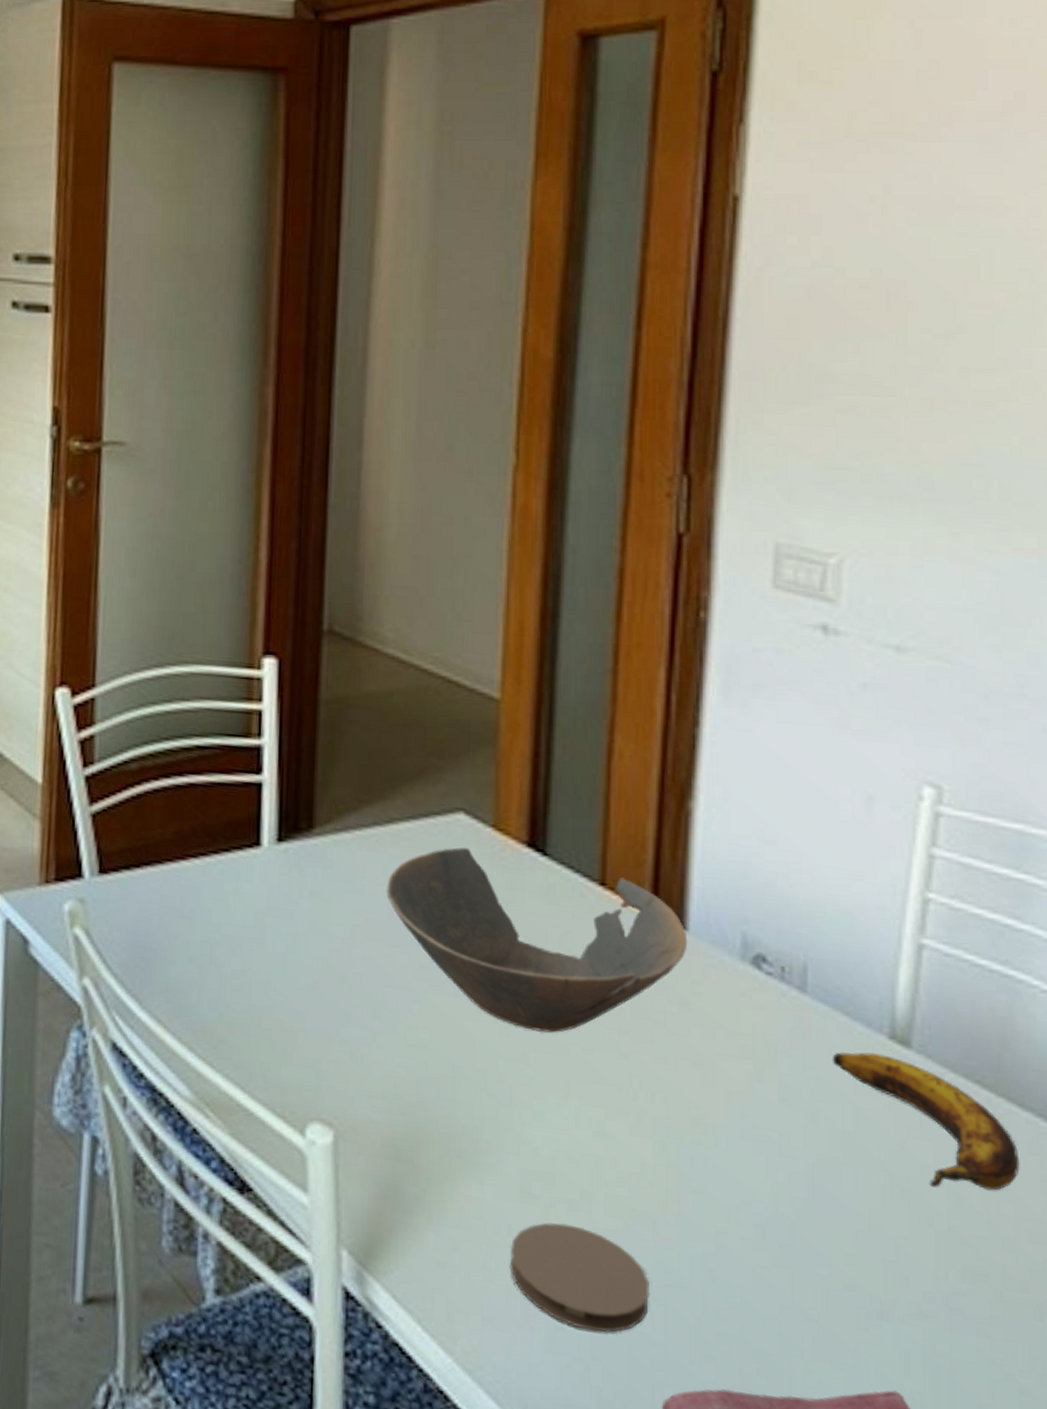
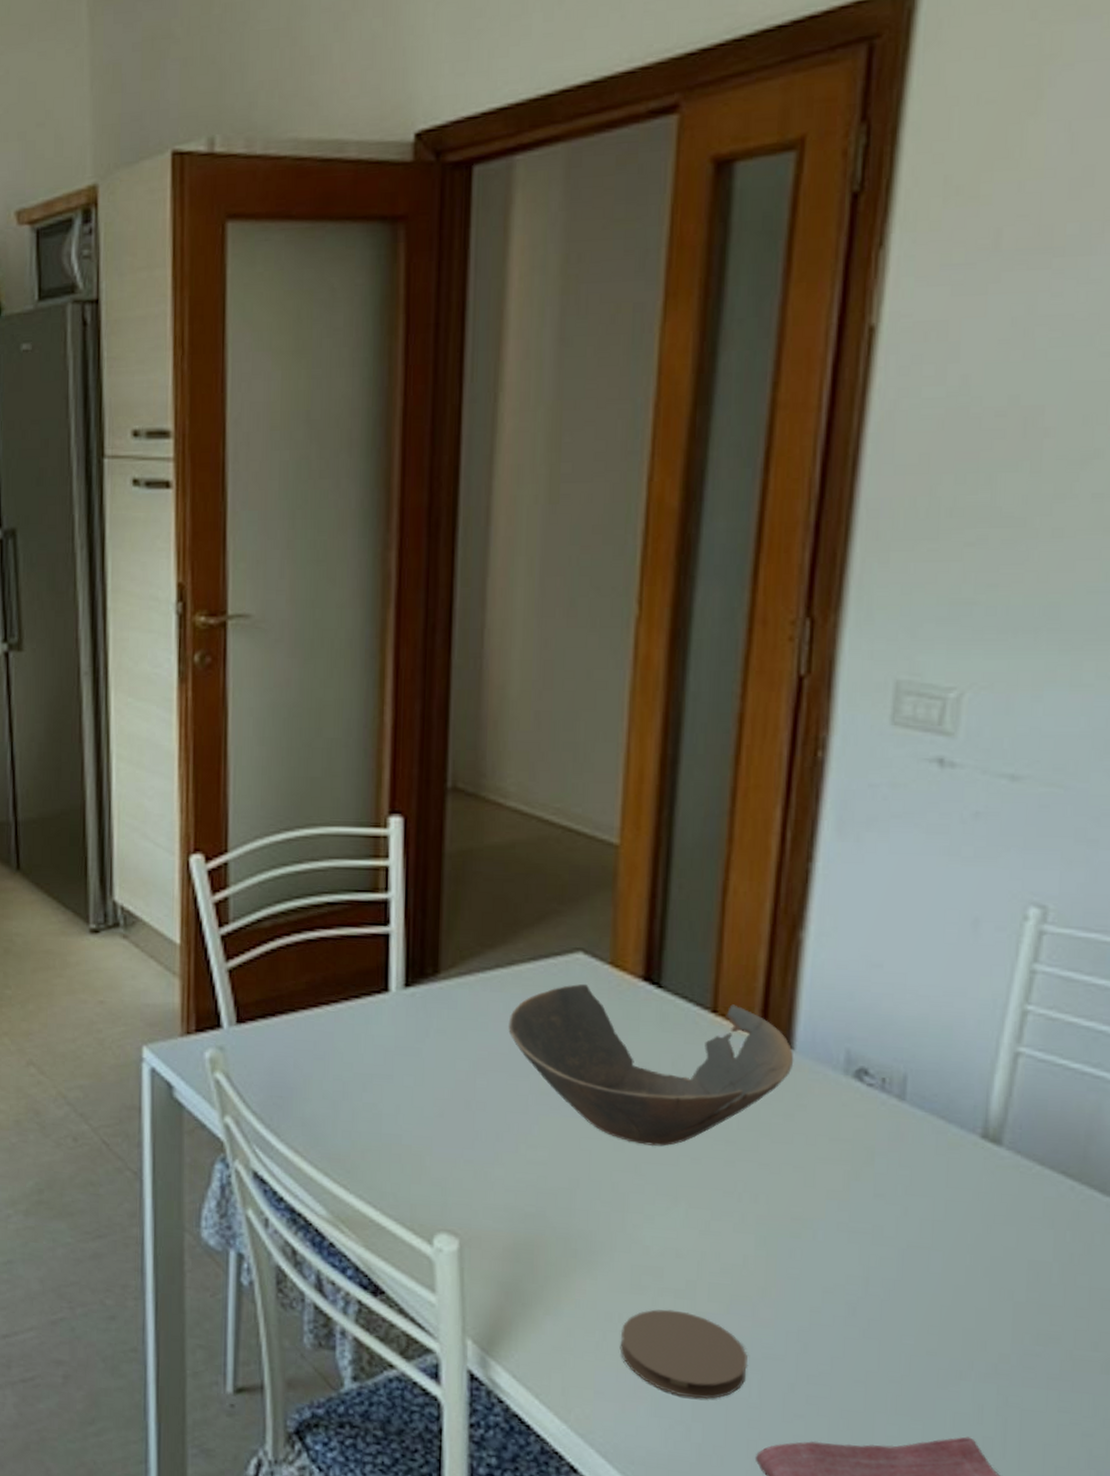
banana: present [832,1051,1020,1191] -> none [926,1150,1098,1266]

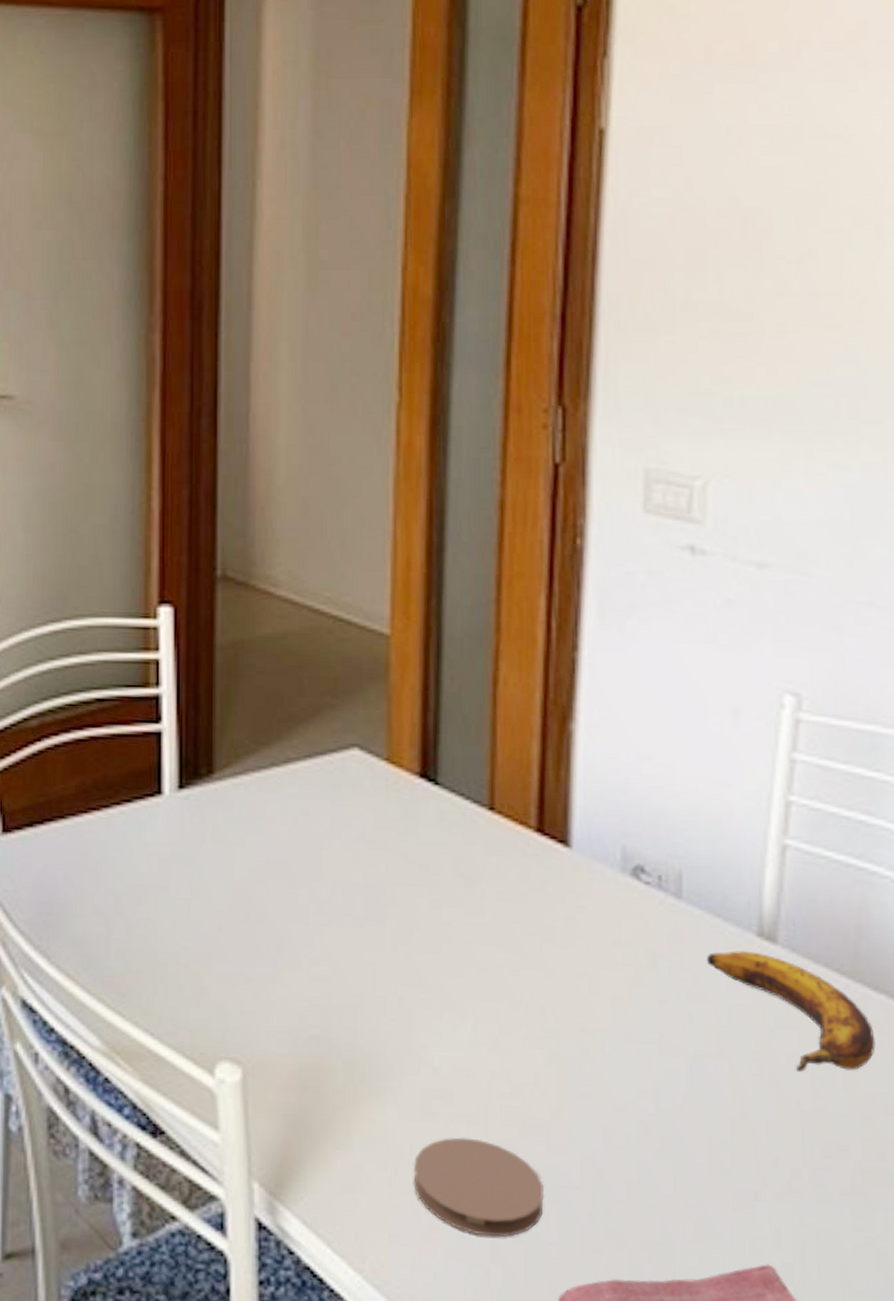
bowl: present [508,983,794,1146] -> none [286,781,572,956]
banana: none [926,1150,1098,1266] -> present [706,950,876,1072]

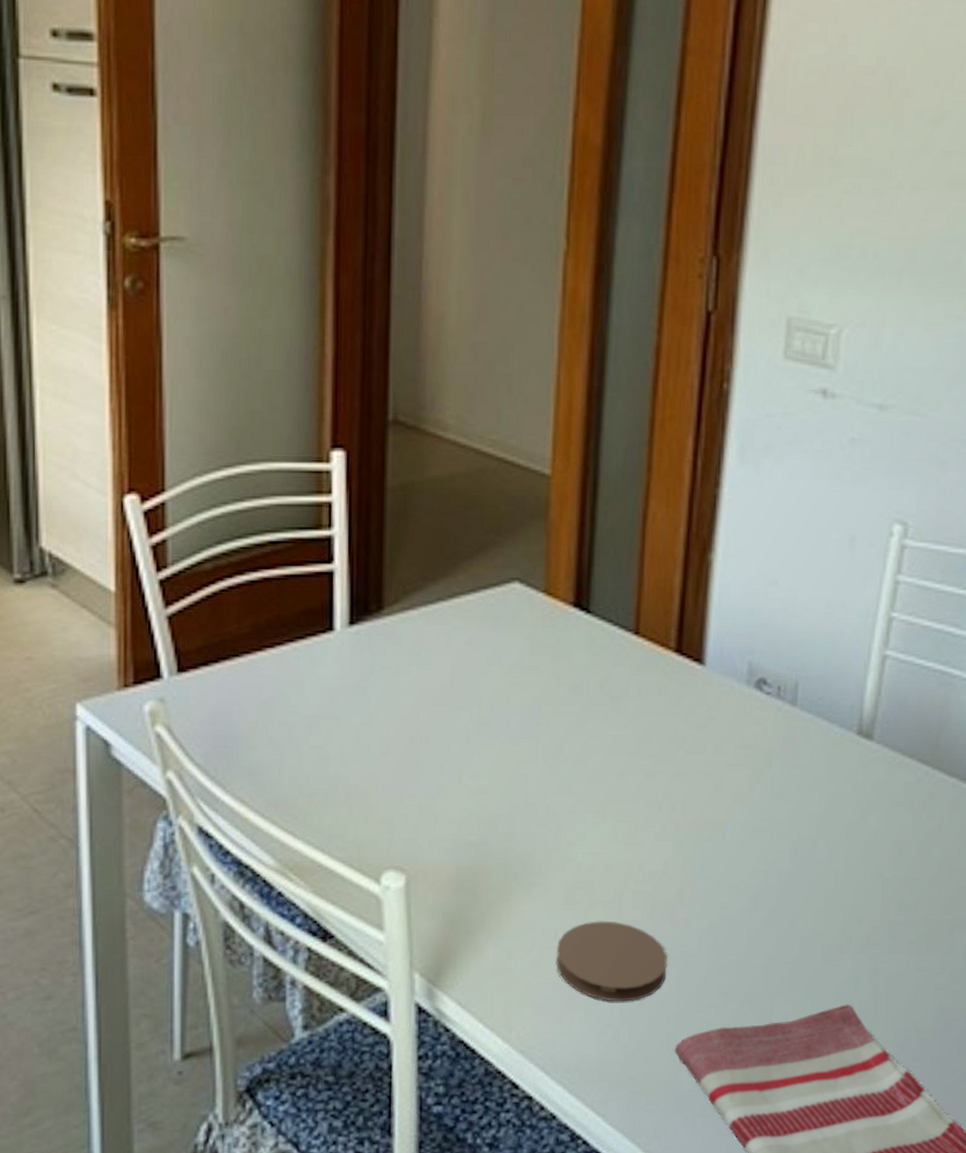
banana: present [706,950,876,1072] -> none [813,747,946,846]

